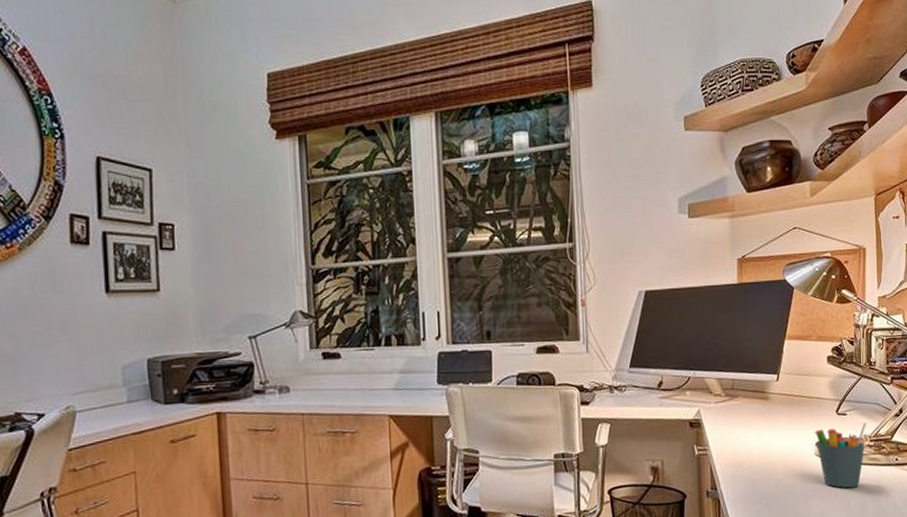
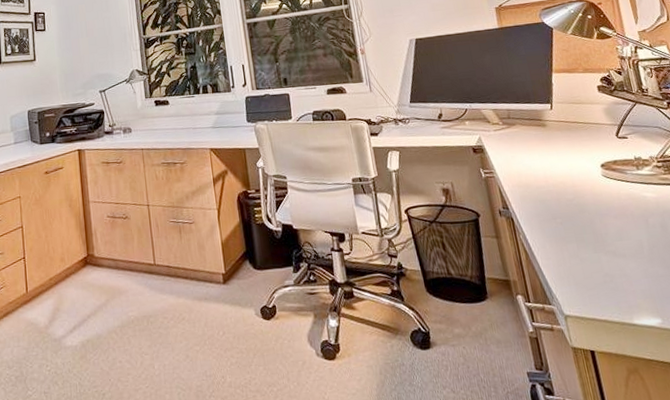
pen holder: present [815,422,866,488] -> none [598,145,655,207]

